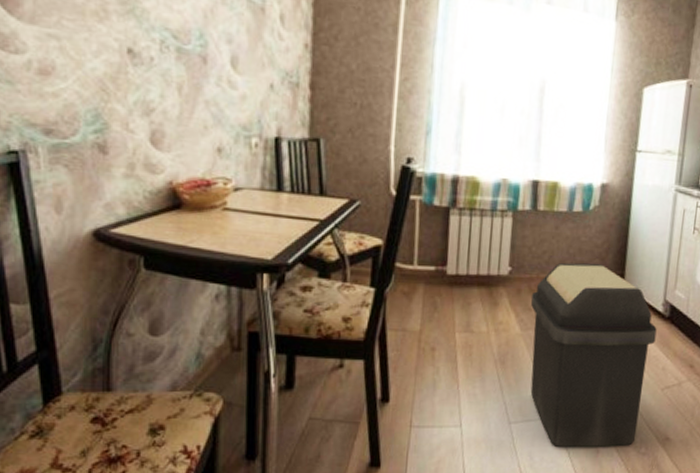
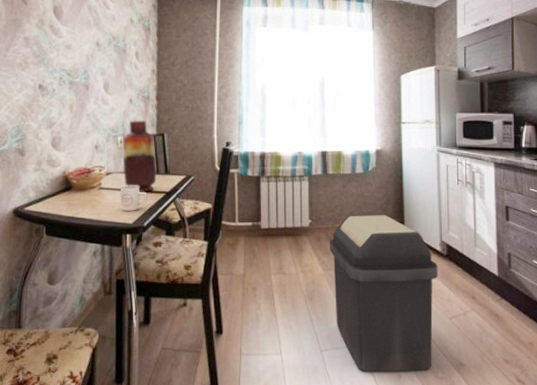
mug: none [253,207,294,243] -> present [120,185,147,211]
vase: none [258,116,307,219] -> present [122,121,156,192]

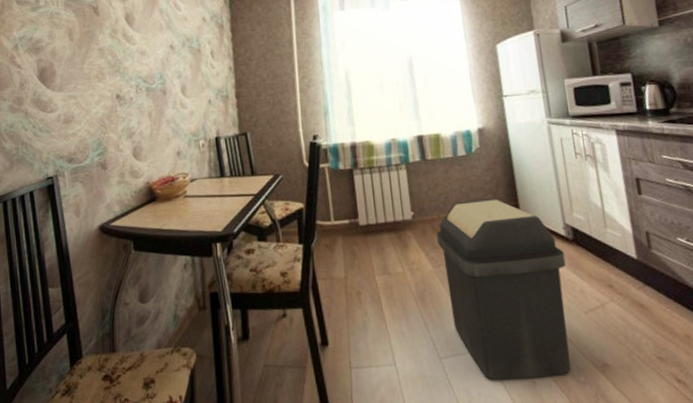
mug: present [120,185,147,211] -> none [206,190,235,218]
vase: present [122,121,156,192] -> none [204,121,242,197]

